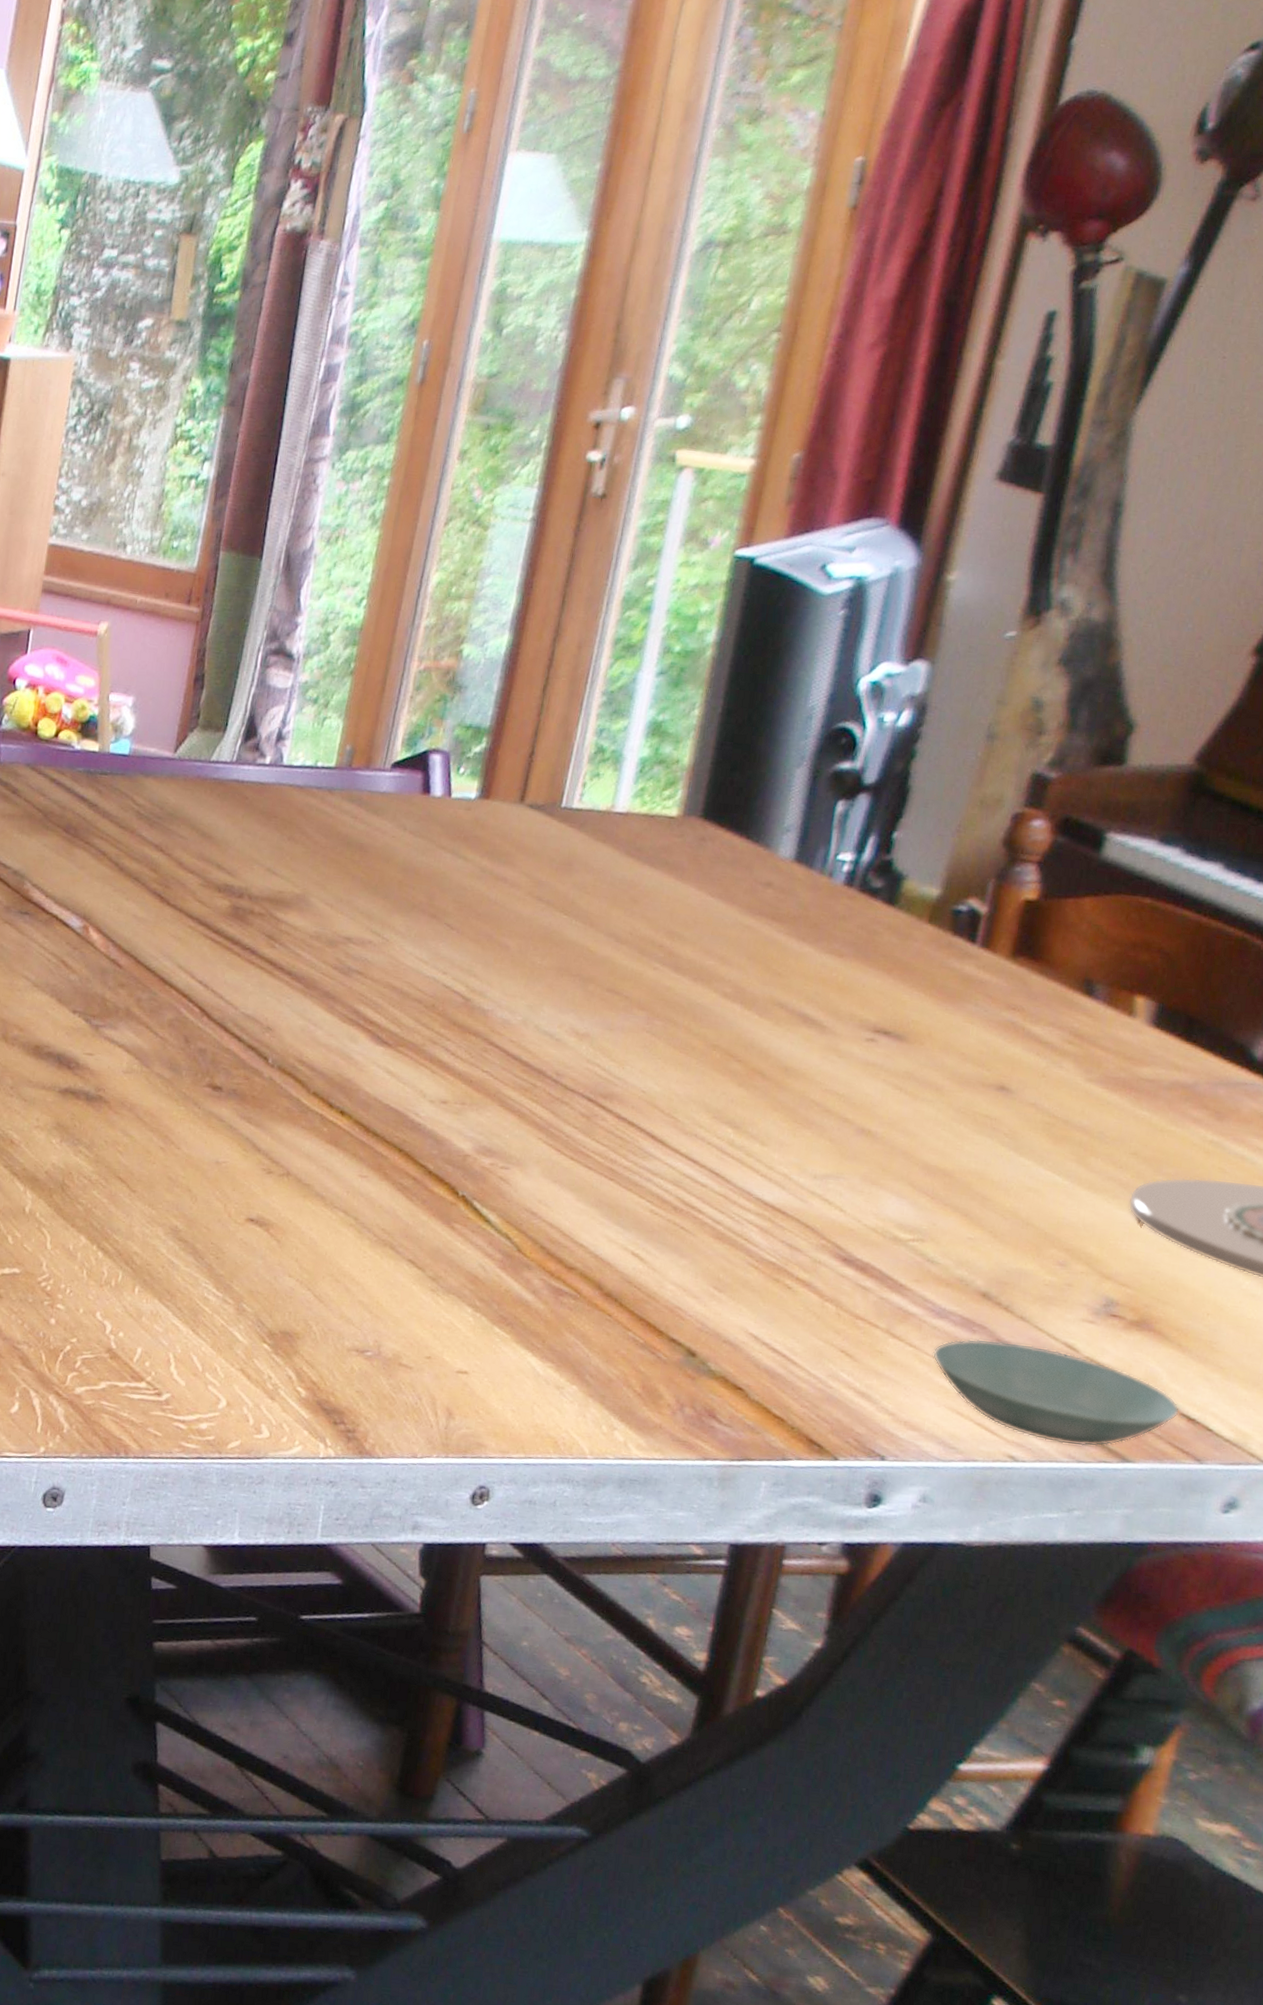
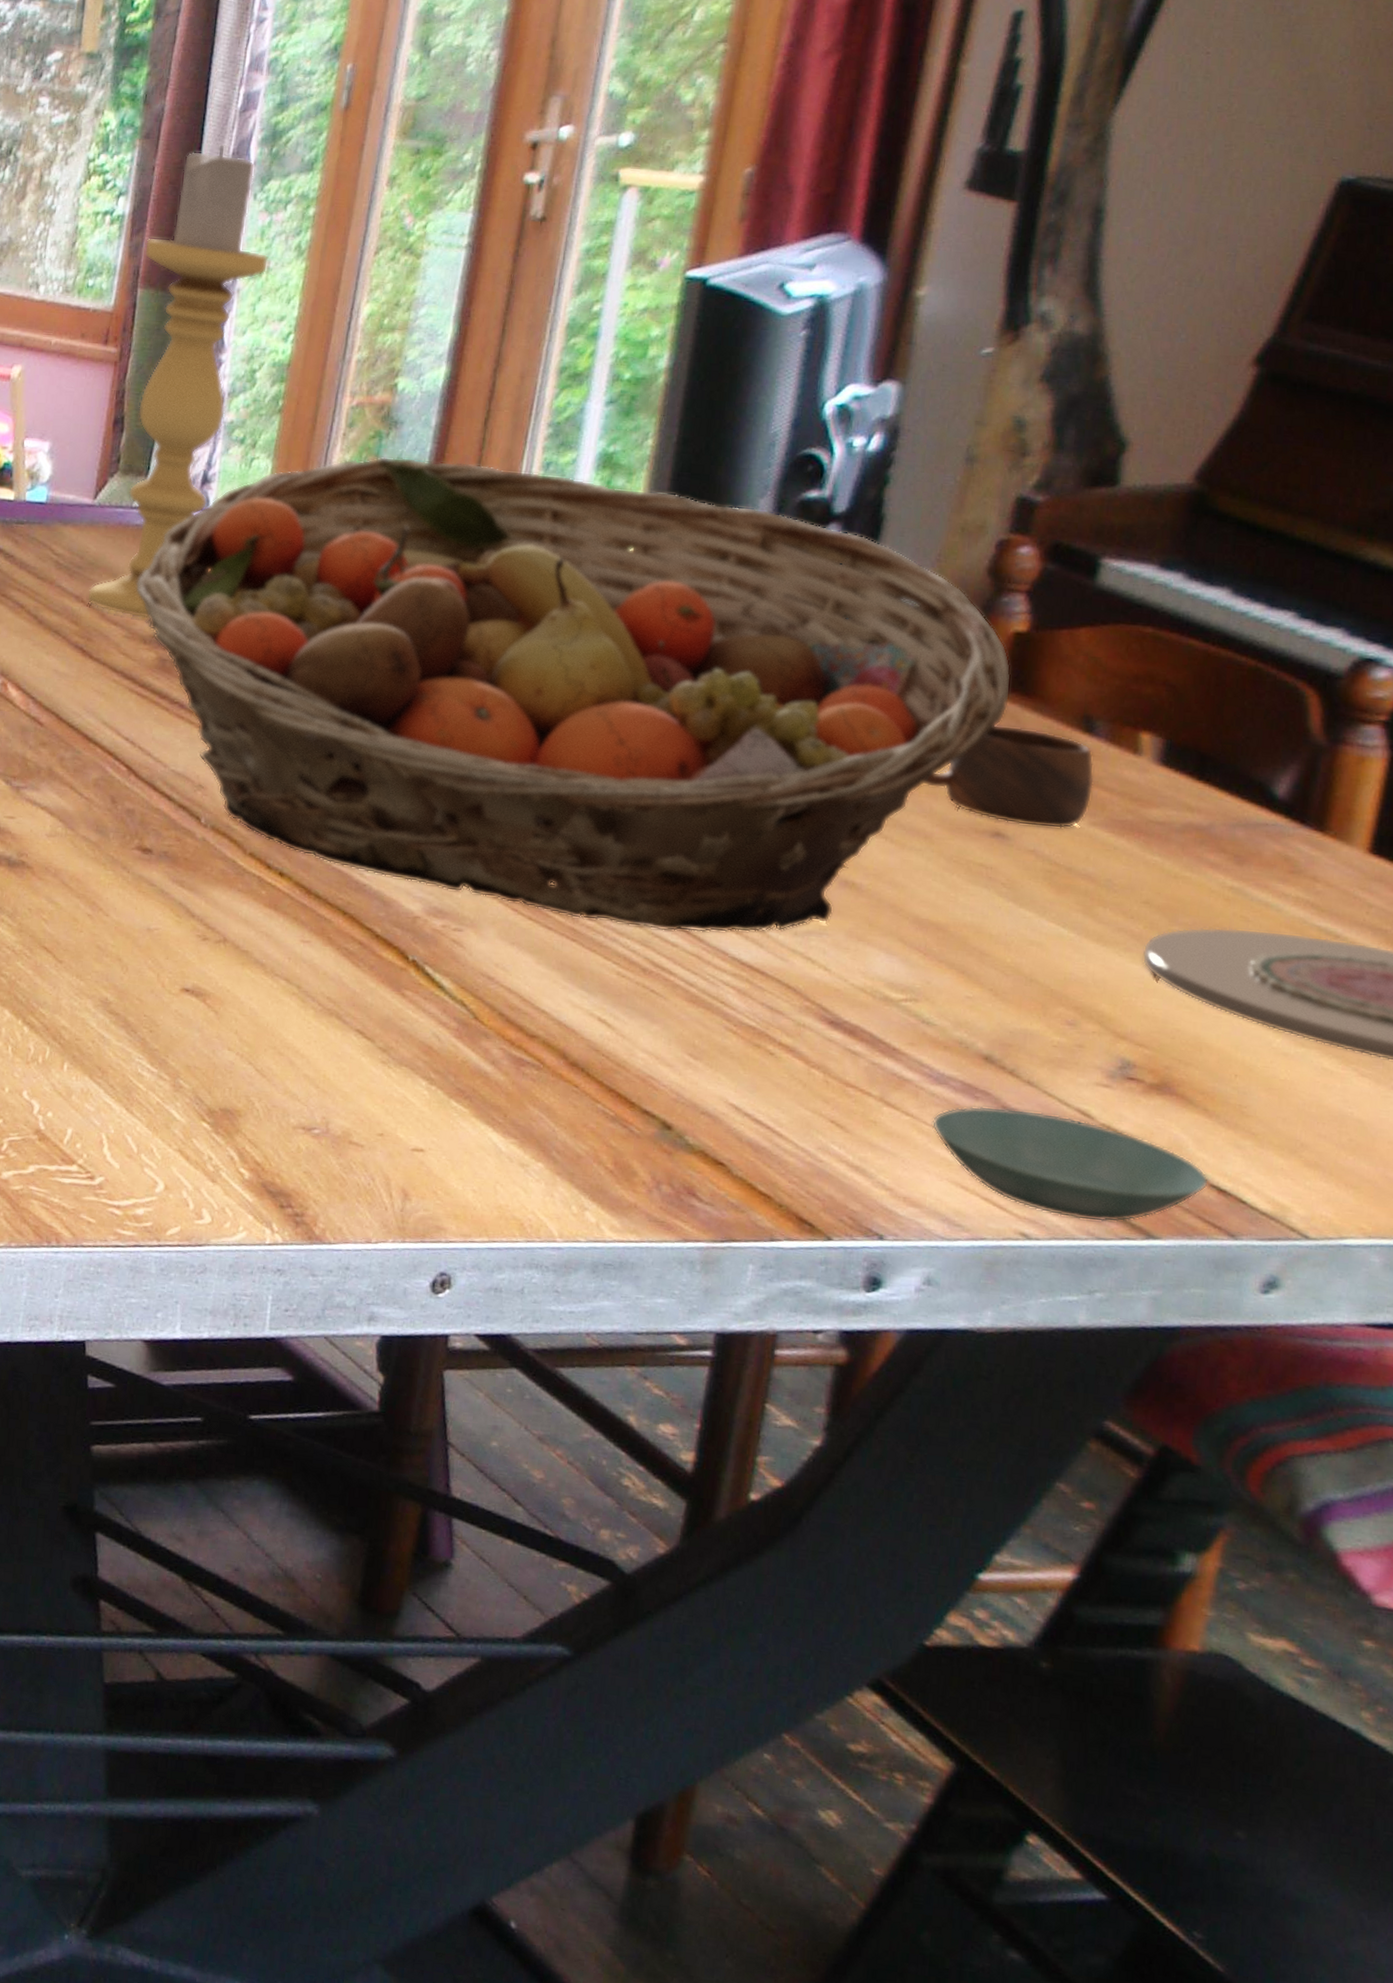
candle holder: none [165,414,345,869] -> present [86,145,269,620]
fruit basket: none [212,719,1021,1175] -> present [136,456,1012,933]
cup: none [936,986,1093,1084] -> present [923,724,1095,829]

